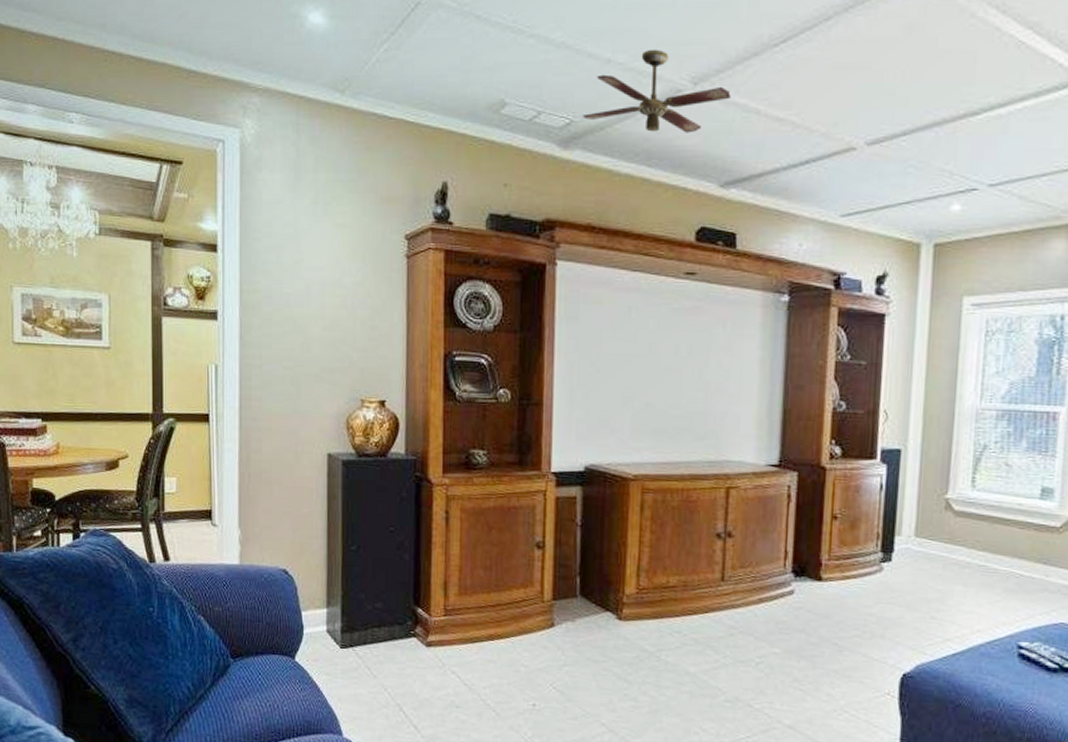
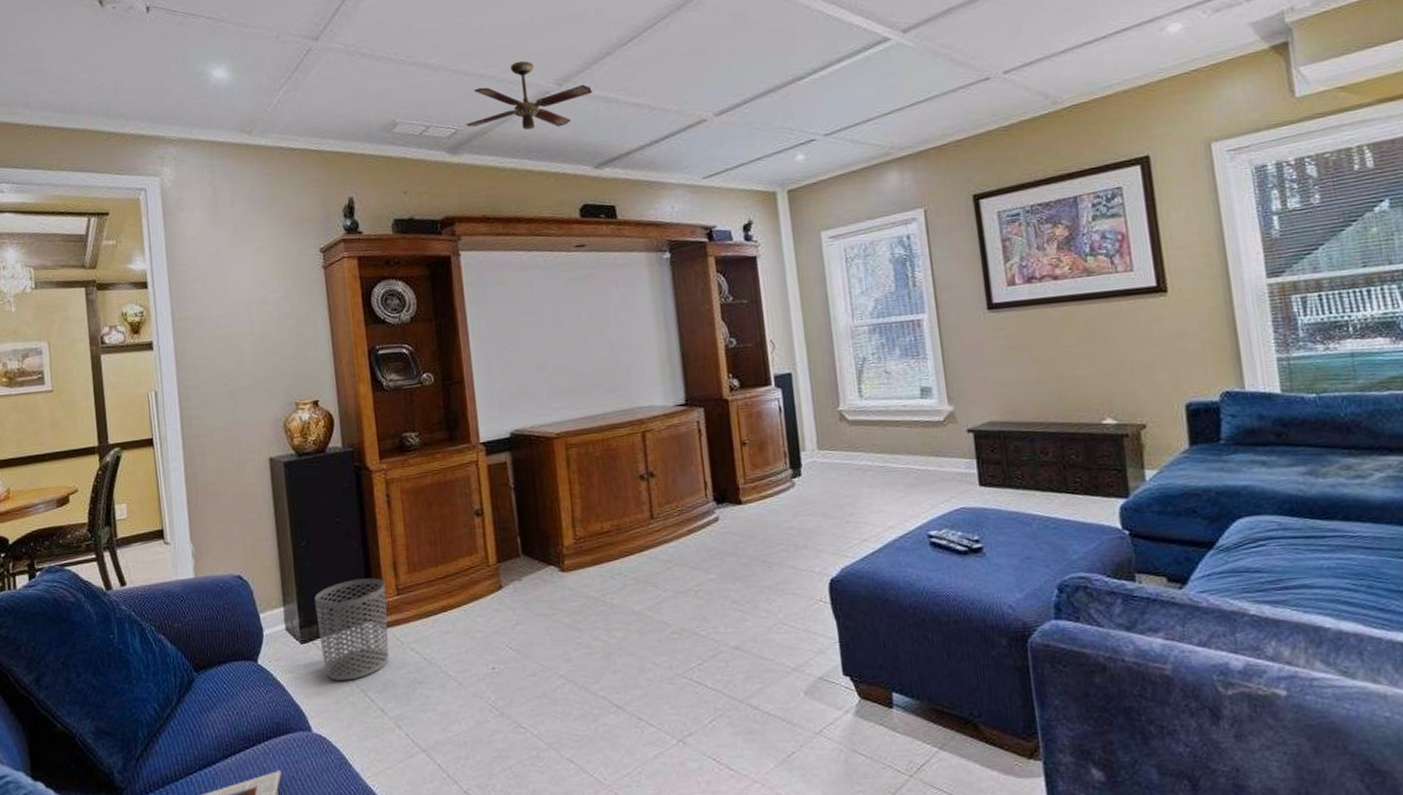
waste bin: none [359,592,433,693] -> present [314,578,389,682]

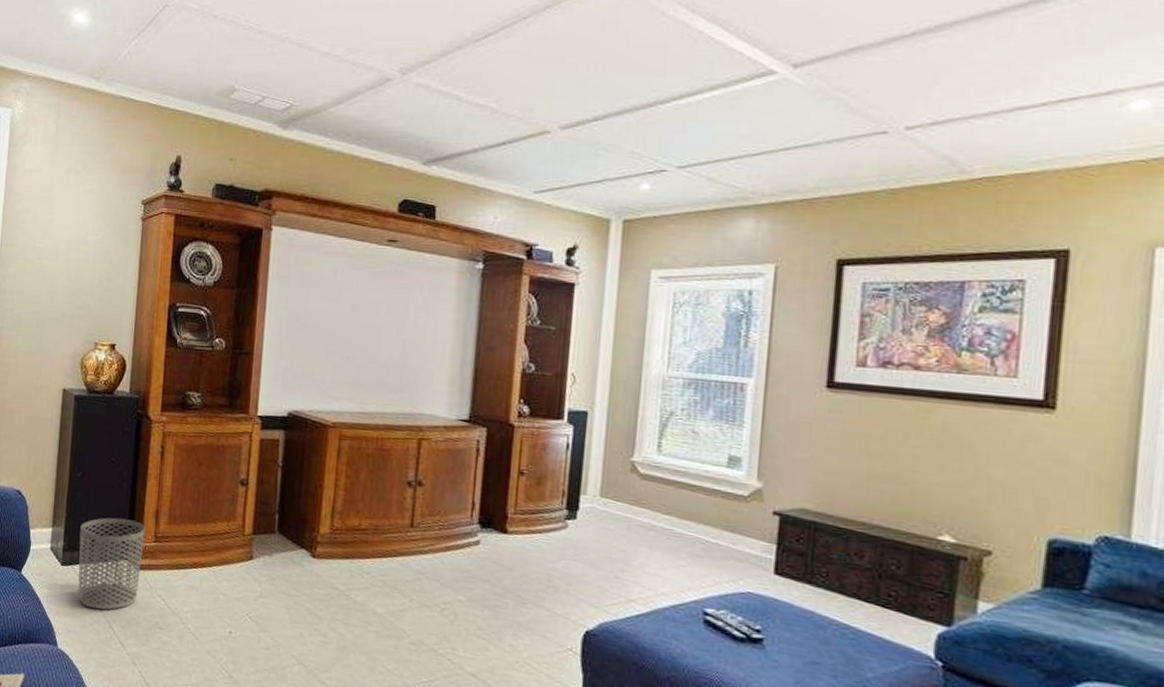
ceiling fan: present [466,60,592,130] -> none [301,43,435,117]

